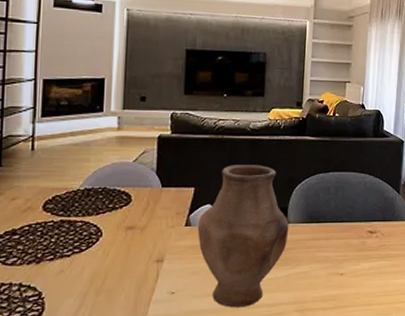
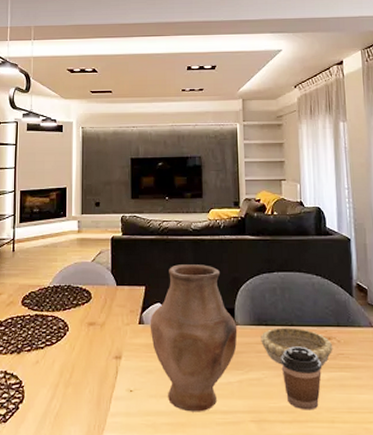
decorative bowl: none [311,223,377,258] -> present [261,327,333,367]
coffee cup: none [328,240,365,297] -> present [281,346,322,410]

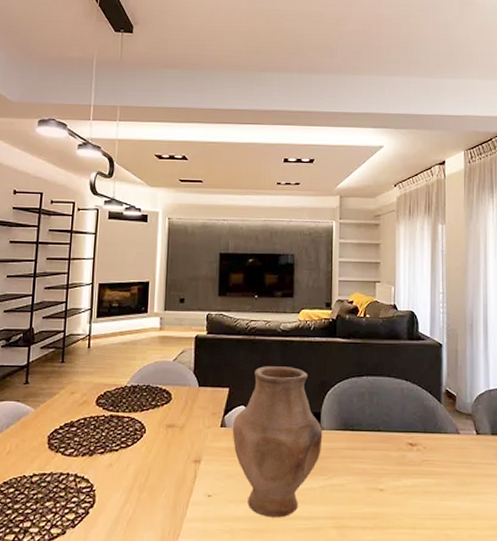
decorative bowl: present [261,327,333,367] -> none [346,433,419,473]
coffee cup: present [281,346,322,410] -> none [365,452,406,517]

